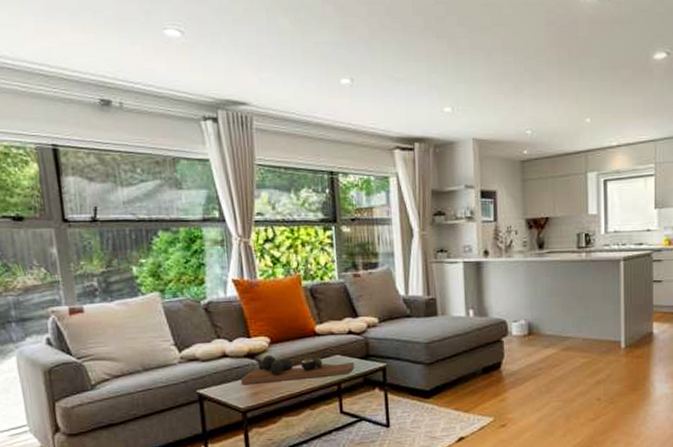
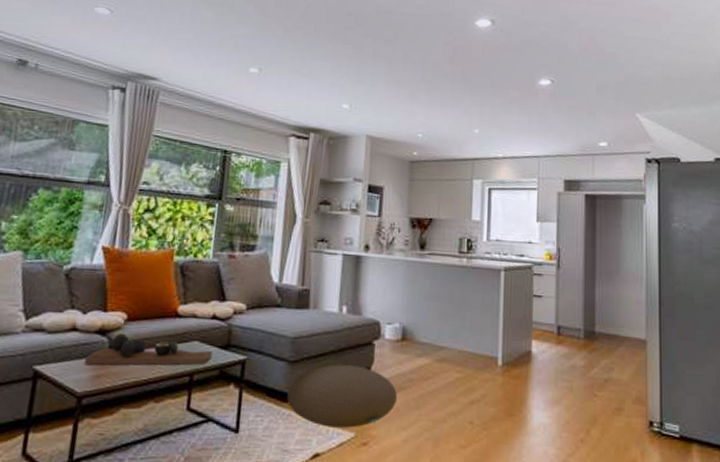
pouf: none [428,361,530,415] -> present [286,364,398,428]

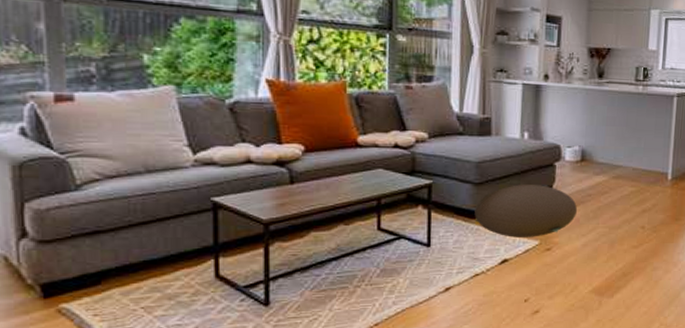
decorative tray: present [84,333,213,366] -> none [266,163,398,195]

